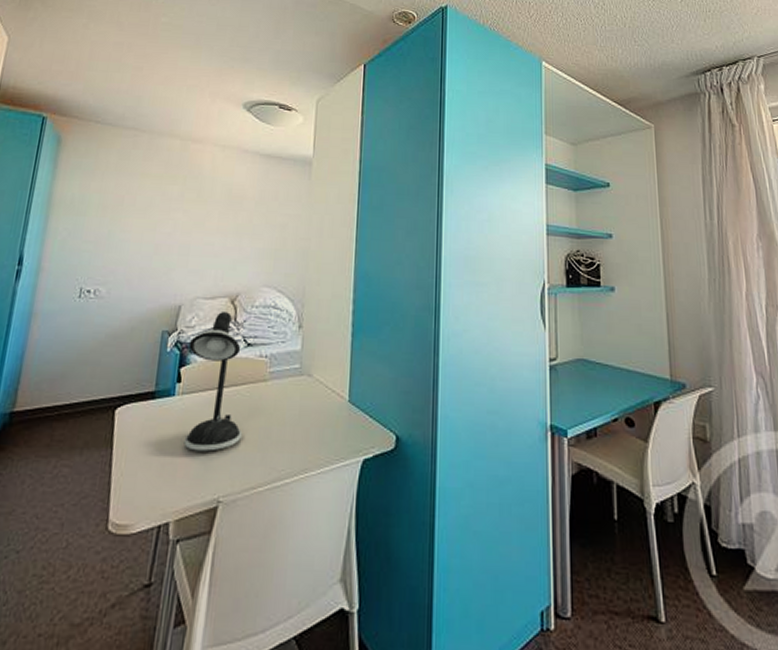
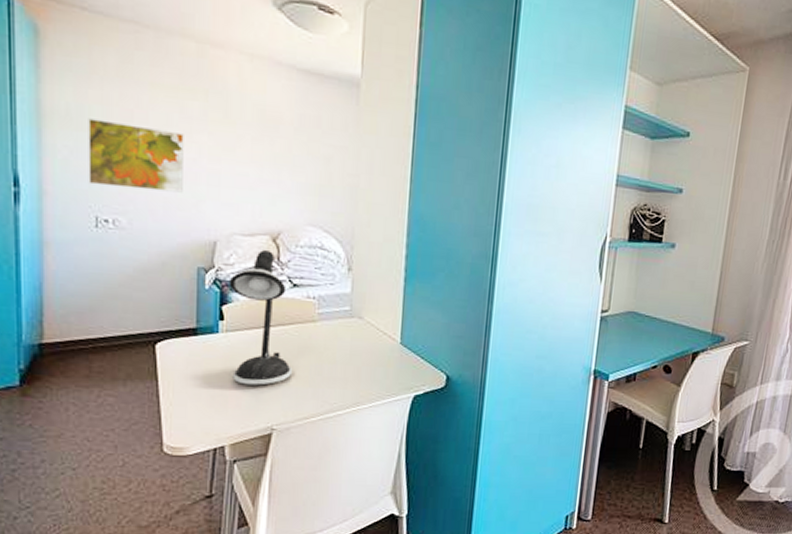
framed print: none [79,205,163,263] -> present [88,118,184,193]

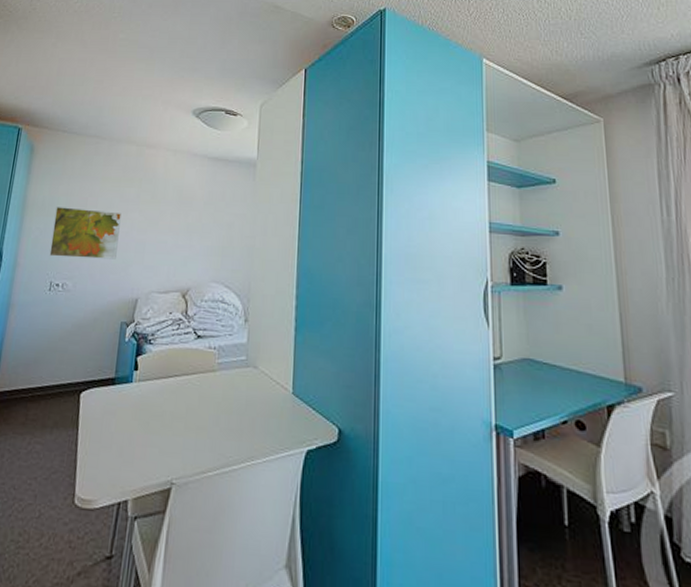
desk lamp: present [228,250,293,385] -> none [140,305,194,436]

